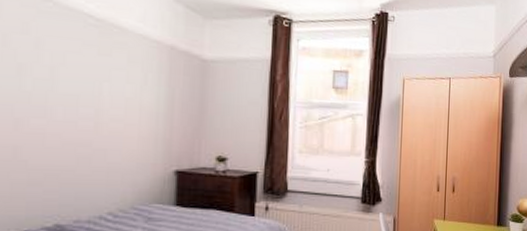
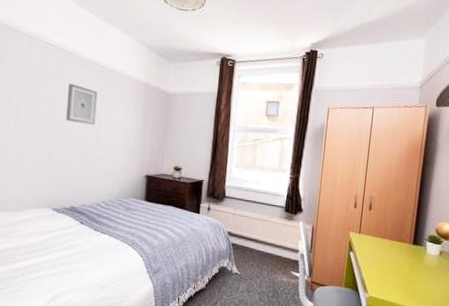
wall art: none [42,42,95,105] -> present [66,83,98,126]

